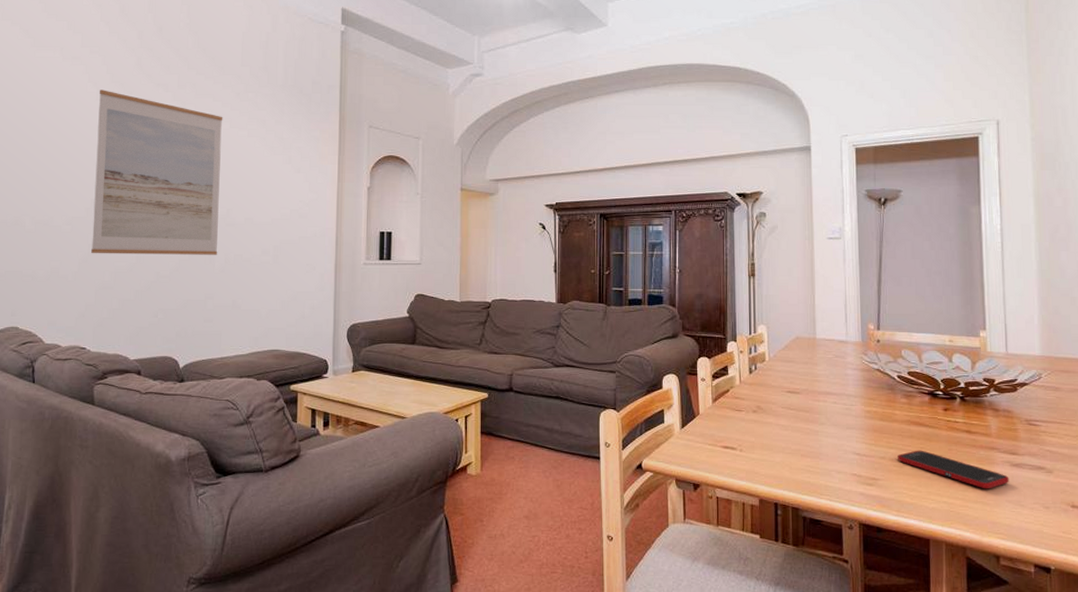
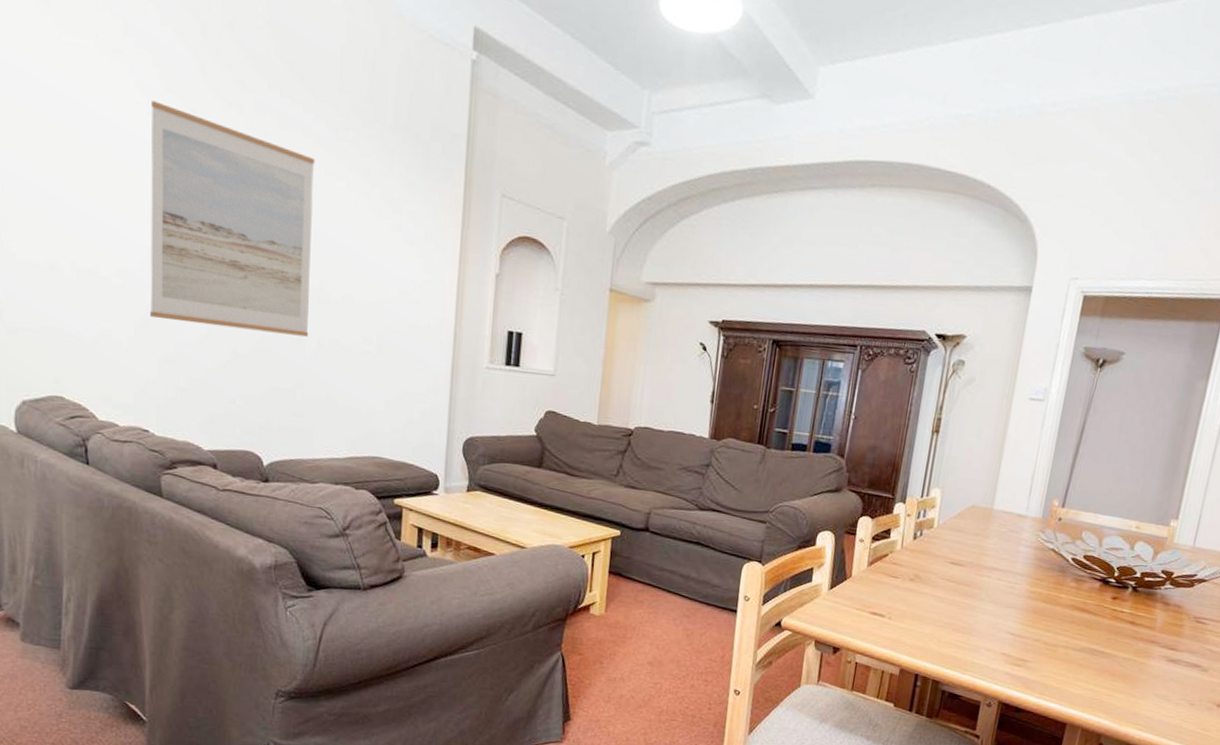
cell phone: present [898,450,1009,489] -> none [1052,636,1162,682]

